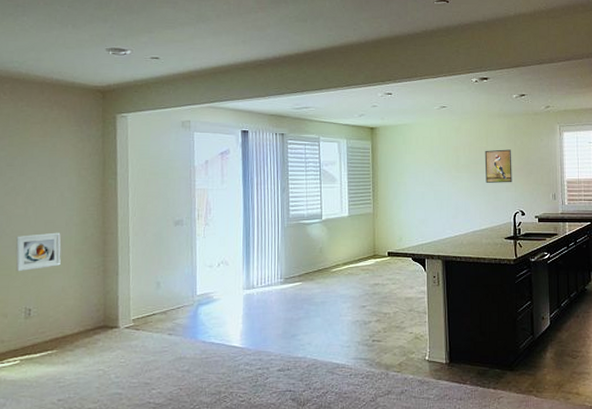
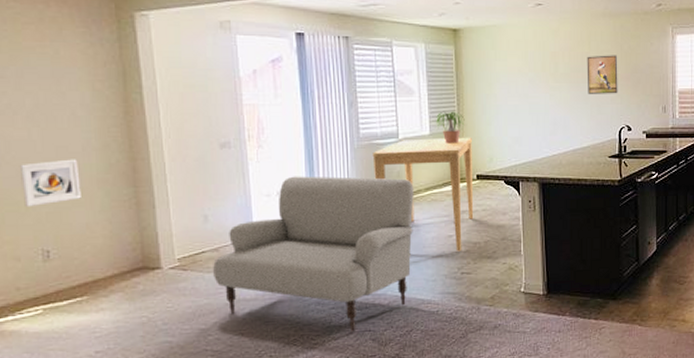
sofa: none [161,250,333,392] -> present [213,176,414,333]
dining table: none [299,219,385,321] -> present [372,137,474,252]
potted plant: none [354,196,379,224] -> present [436,111,465,144]

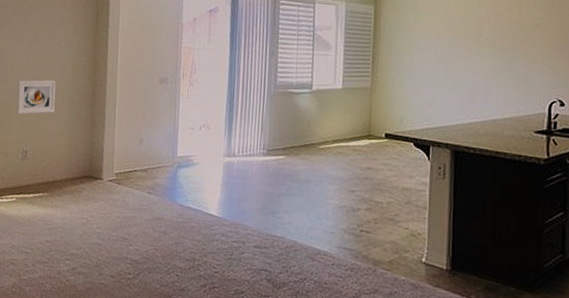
sofa: present [213,176,414,333] -> none [140,114,322,269]
dining table: present [372,137,474,252] -> none [286,91,384,208]
potted plant: present [436,111,465,144] -> none [349,68,378,100]
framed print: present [587,55,618,94] -> none [514,23,553,65]

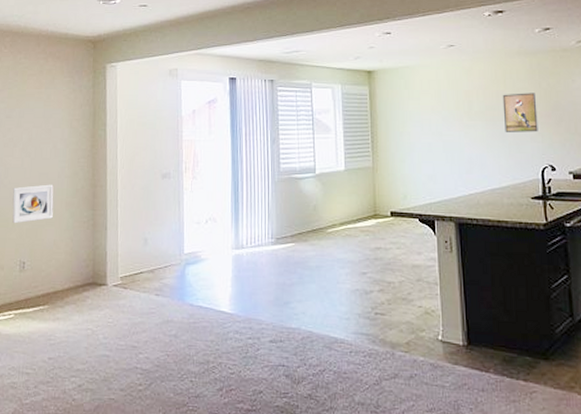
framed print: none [514,23,553,65] -> present [502,93,538,132]

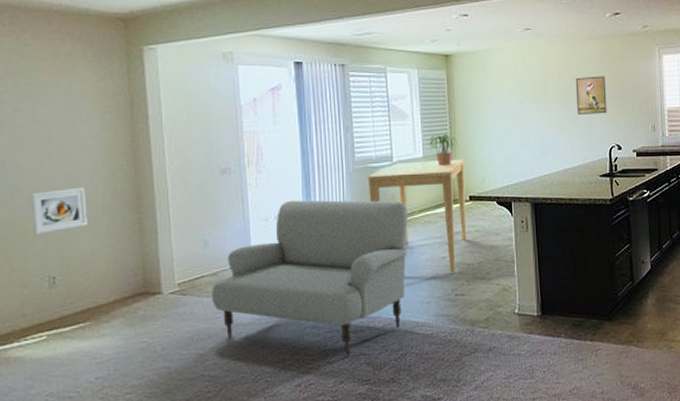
sofa: none [148,206,329,366] -> present [212,200,408,357]
dining table: none [291,173,388,290] -> present [367,159,467,273]
potted plant: none [351,148,379,180] -> present [429,134,457,166]

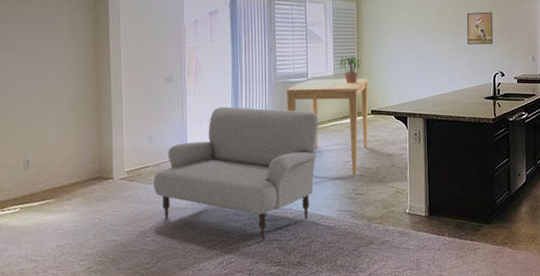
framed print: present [32,187,87,235] -> none [13,87,57,125]

